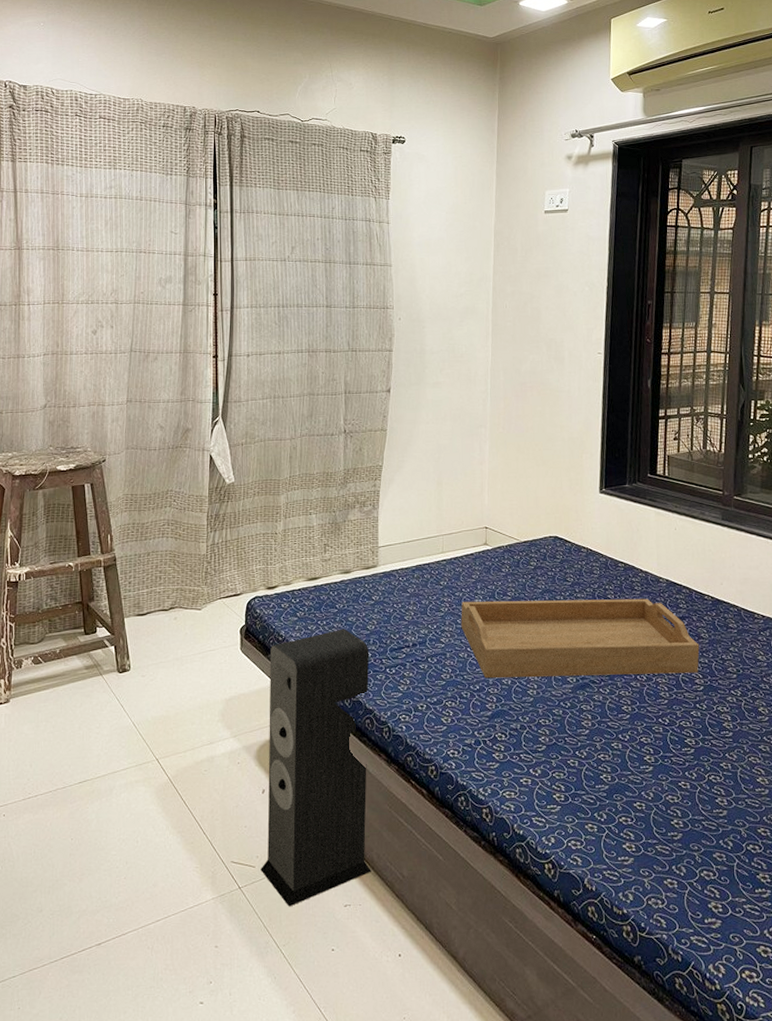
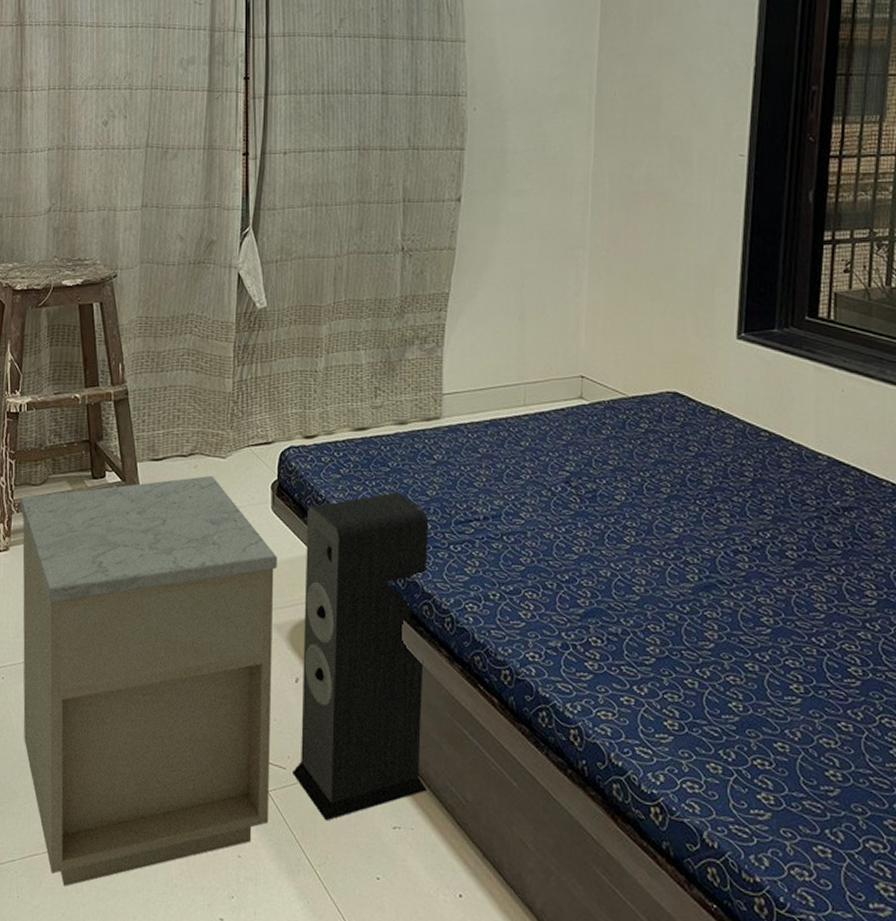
nightstand: none [19,625,246,993] -> present [20,475,277,886]
serving tray: present [461,598,700,679] -> none [546,468,873,582]

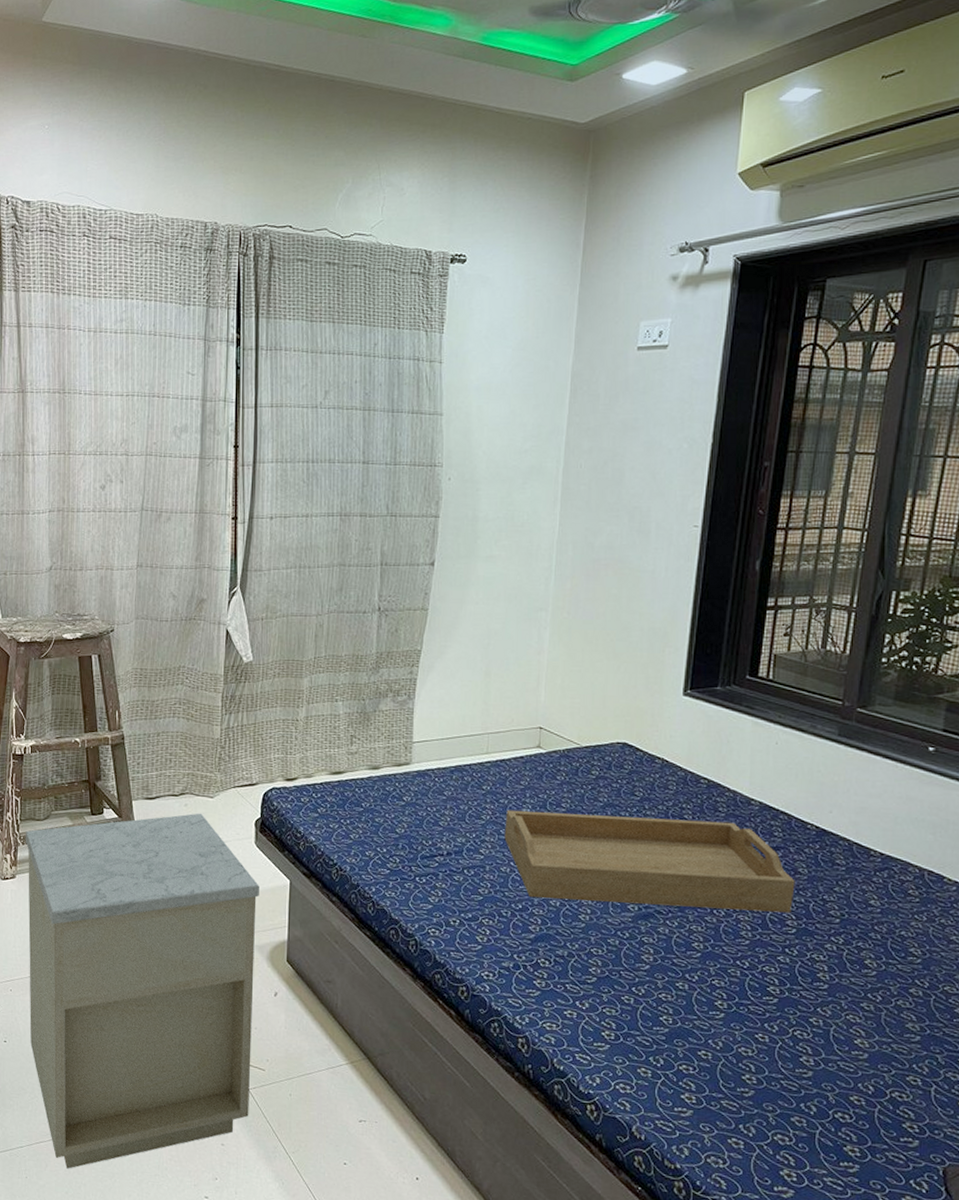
speaker: present [293,492,429,821] -> none [271,829,398,1115]
serving tray: none [546,468,873,582] -> present [504,809,795,913]

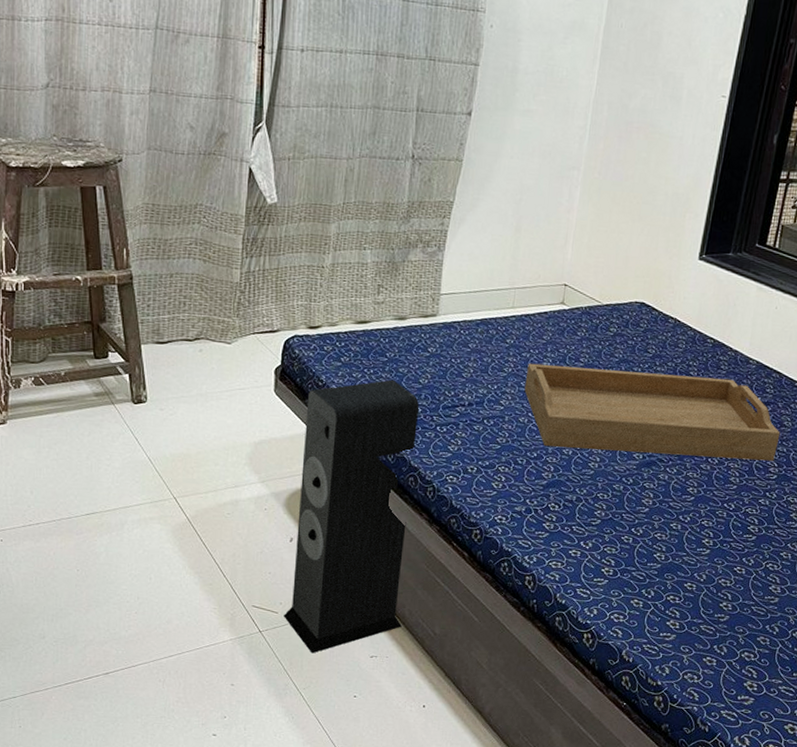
nightstand: present [25,813,259,1169] -> none [17,359,278,716]
speaker: none [271,829,398,1115] -> present [284,379,420,654]

